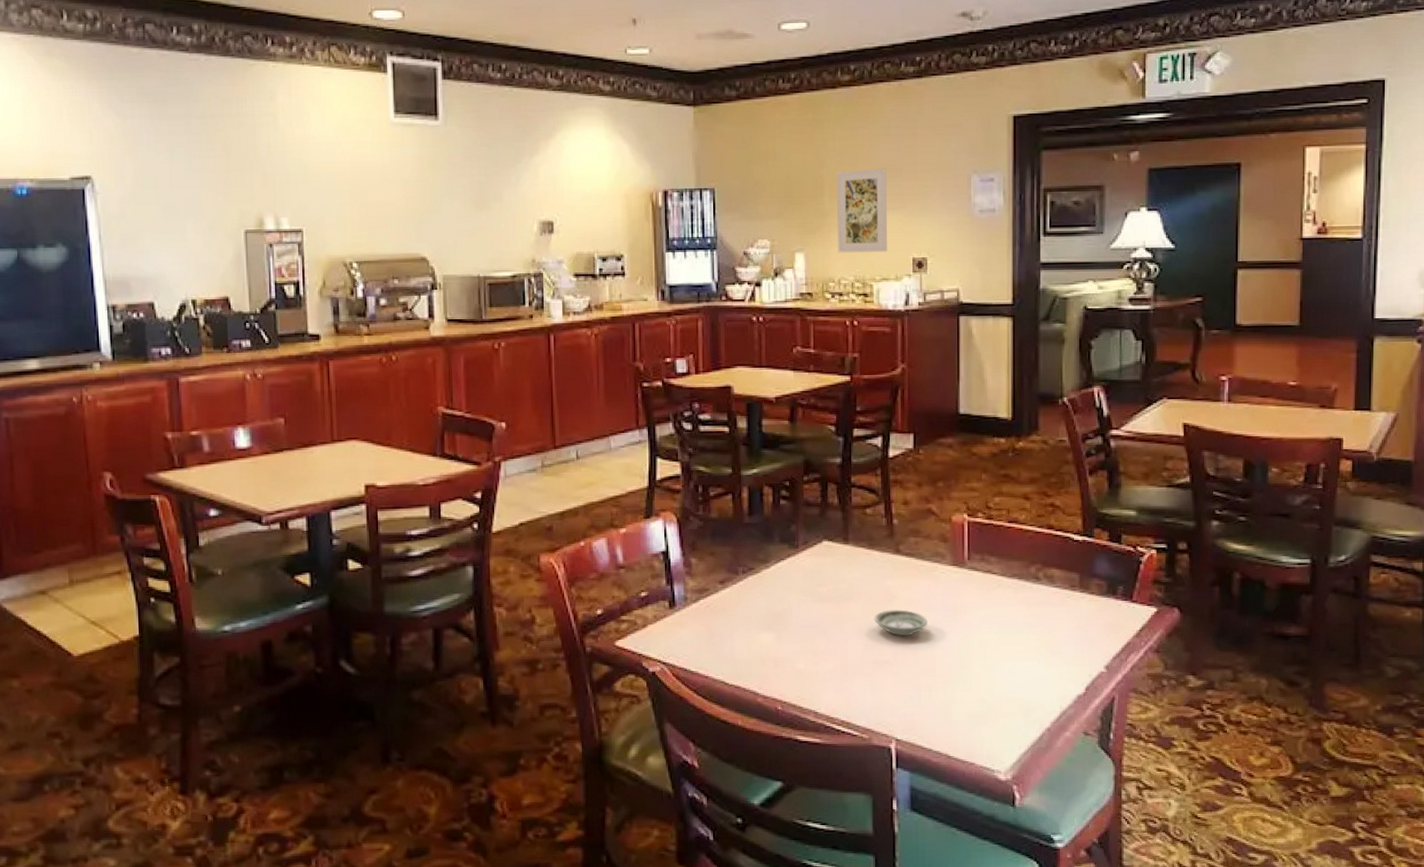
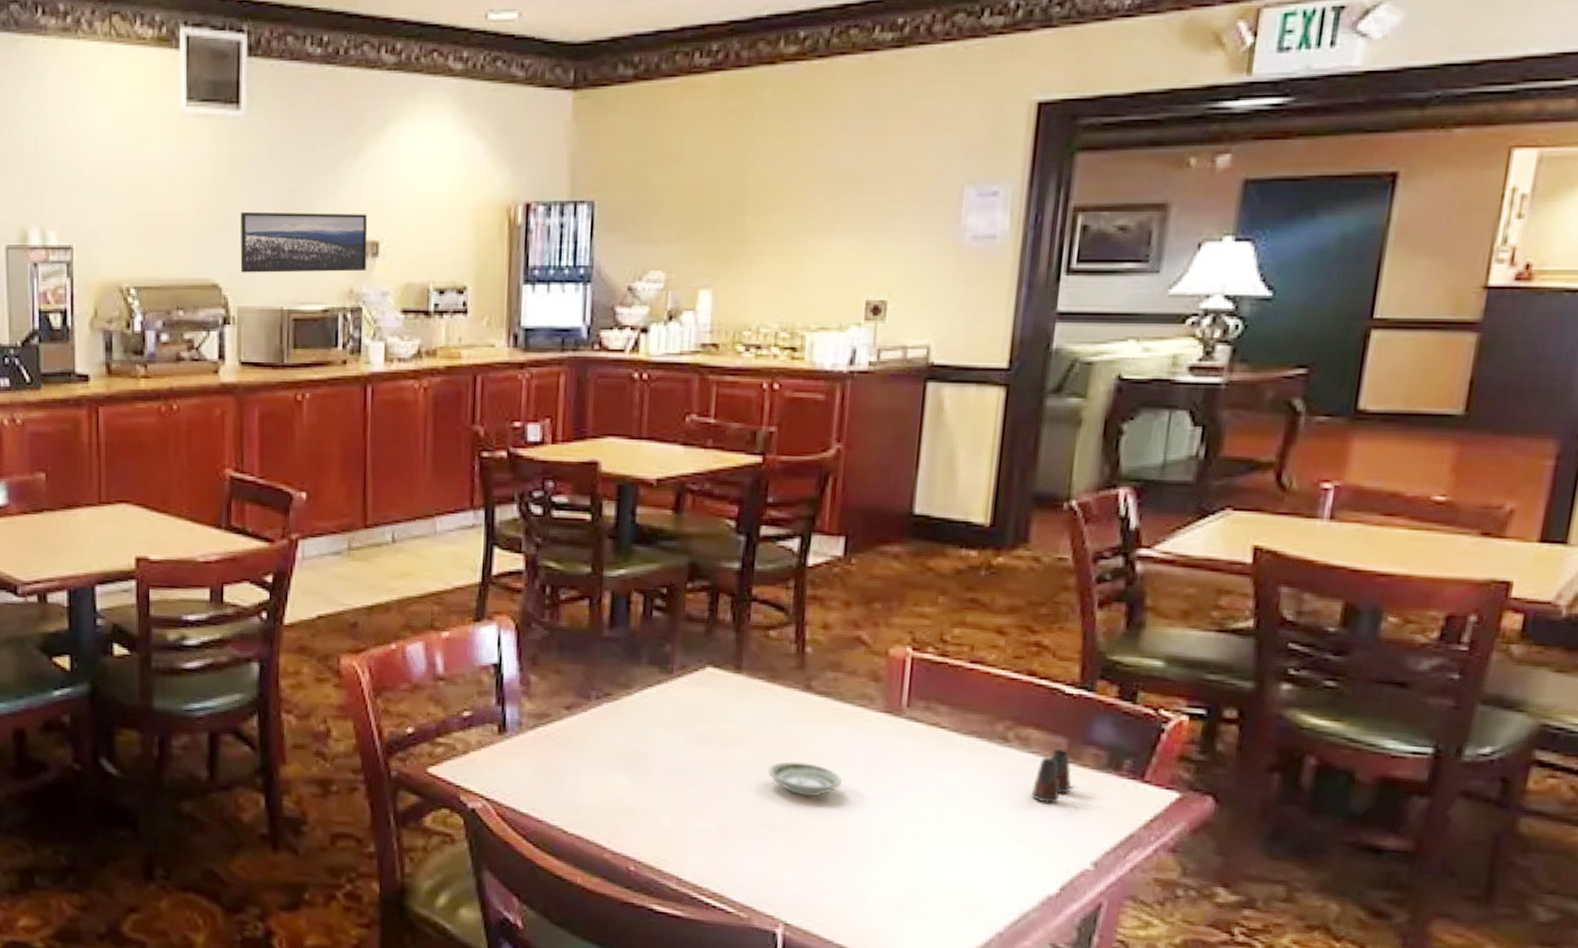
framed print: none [441,199,545,248] -> present [240,211,368,273]
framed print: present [837,168,888,253] -> none [759,176,839,292]
salt shaker: none [1059,583,1085,624] -> present [1031,749,1072,804]

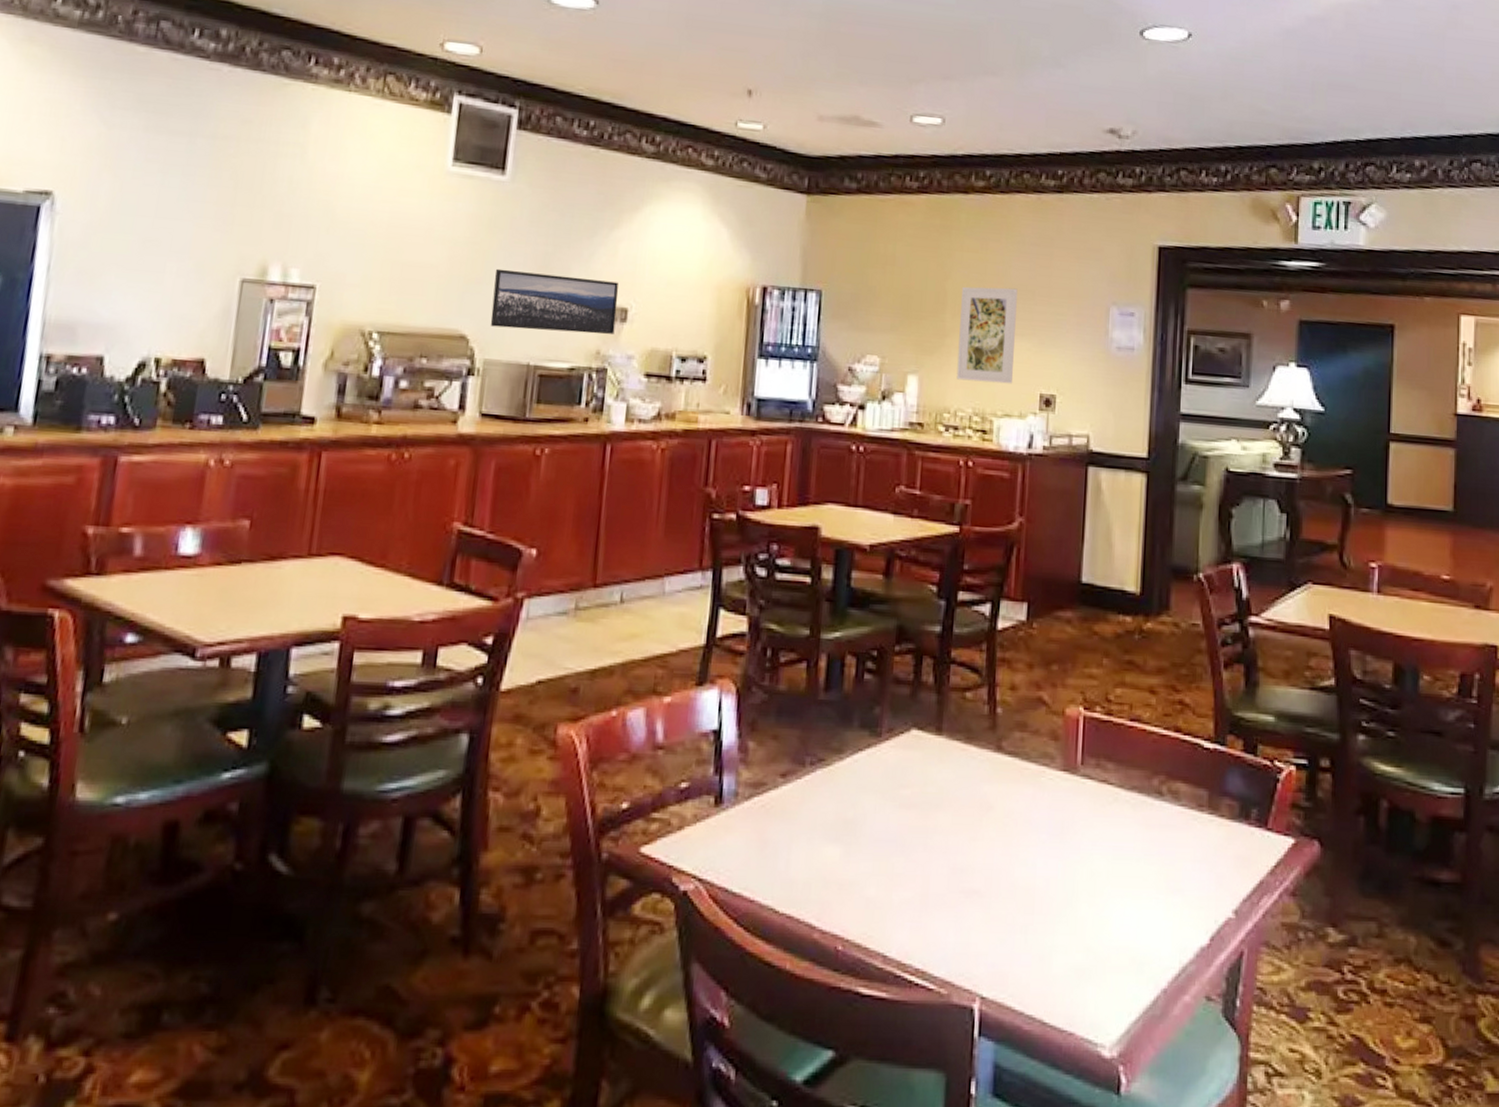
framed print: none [759,176,839,292] -> present [956,286,1018,384]
saucer: present [768,761,842,797] -> none [965,823,1029,860]
salt shaker: present [1031,749,1072,804] -> none [1183,801,1214,854]

